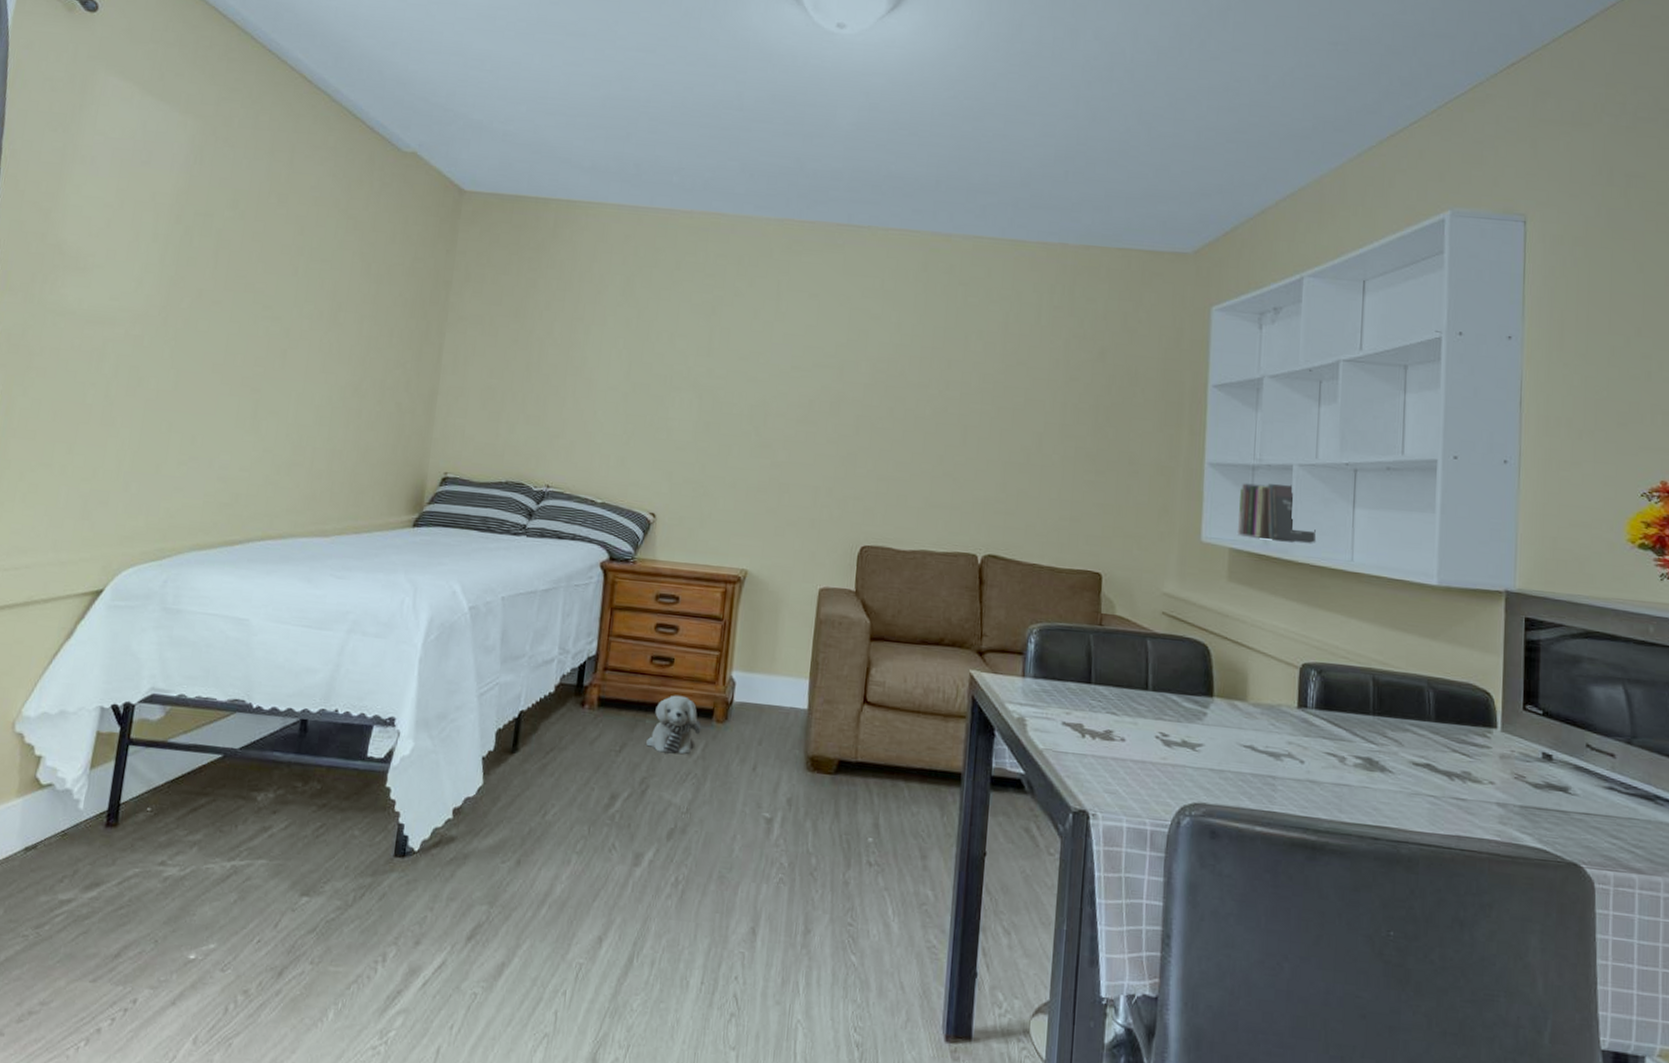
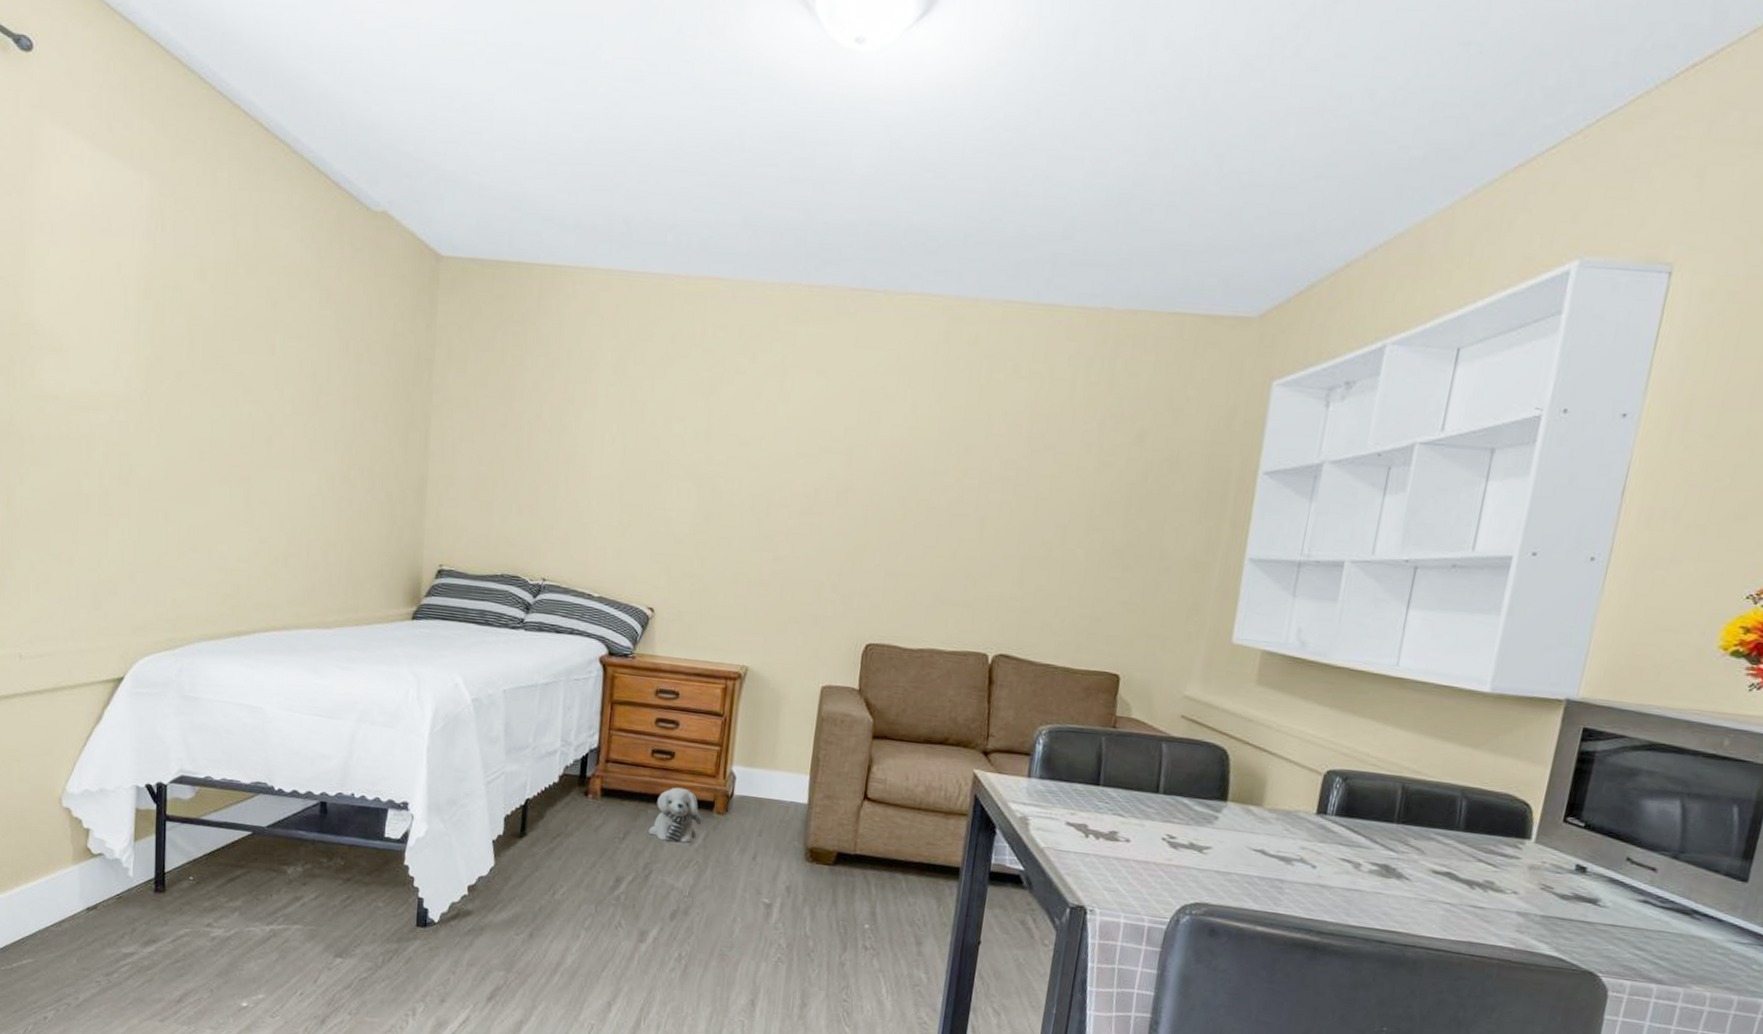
books: present [1238,483,1317,544] -> none [1273,581,1361,647]

